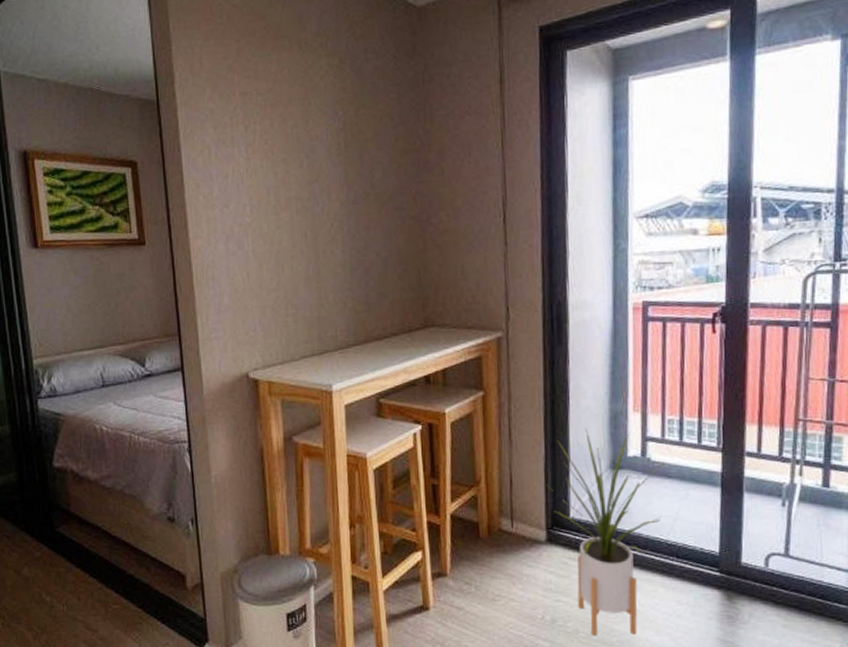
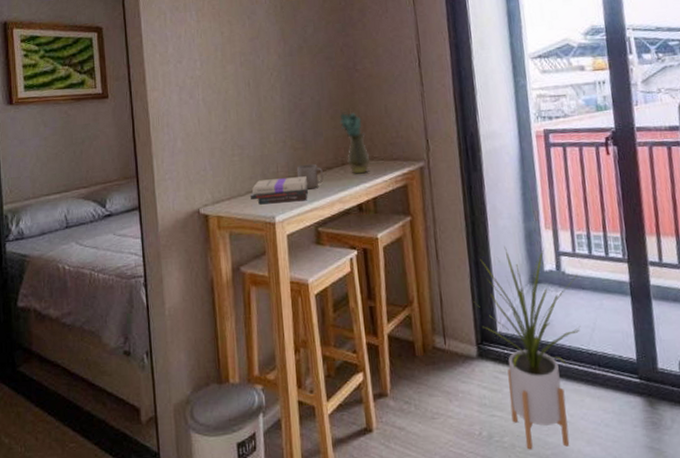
books: none [305,342,371,371] -> present [250,176,309,205]
mug: none [358,328,388,357] -> present [297,163,324,190]
vase: none [409,269,440,342] -> present [339,110,370,174]

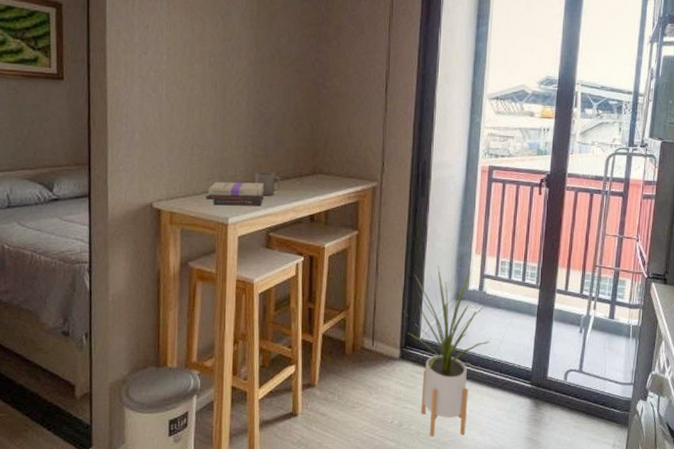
vase: present [339,110,370,174] -> none [303,124,326,187]

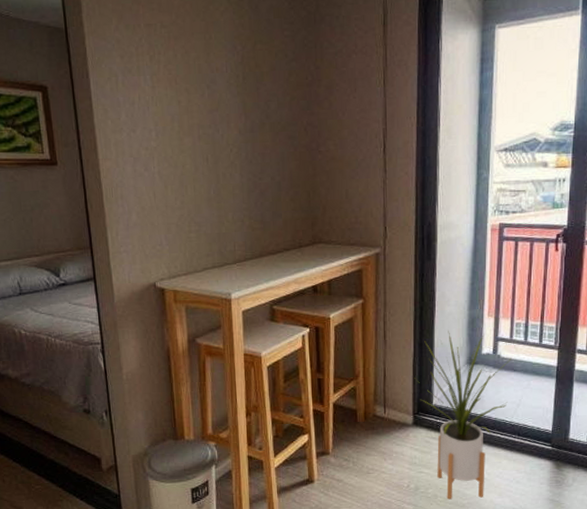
books: present [206,182,265,206] -> none [207,256,265,282]
mug: present [255,171,280,196] -> none [255,244,280,269]

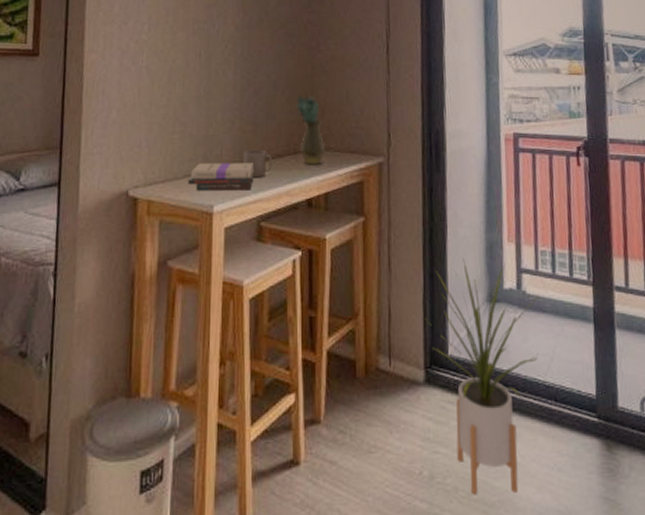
books: none [207,256,265,282] -> present [188,163,254,191]
mug: none [255,244,280,269] -> present [244,149,272,178]
vase: none [299,192,327,257] -> present [296,92,324,165]

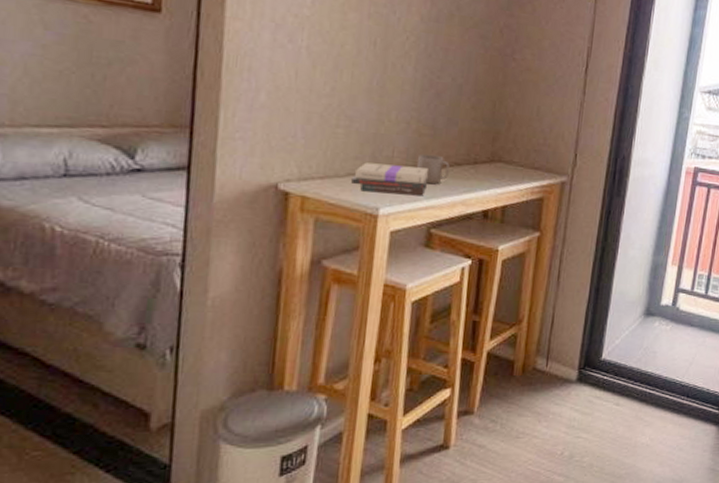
vase: present [296,92,324,165] -> none [481,100,509,178]
house plant: present [425,257,539,495] -> none [585,276,690,470]

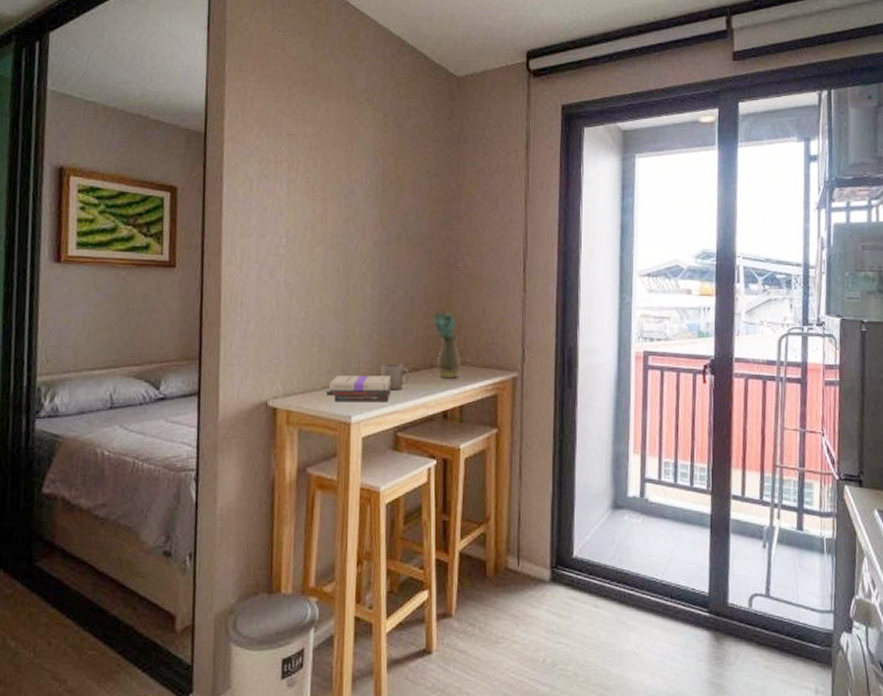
vase: none [481,100,509,178] -> present [433,308,460,379]

